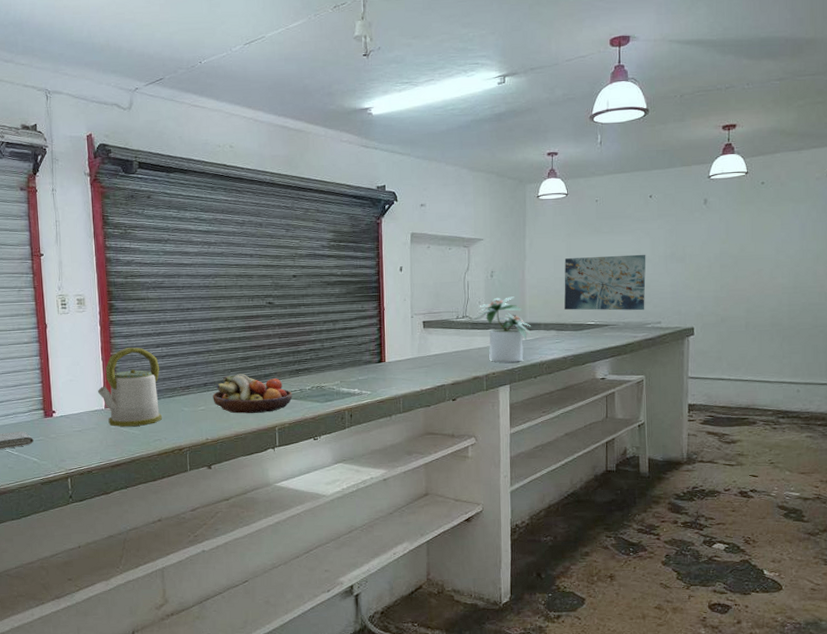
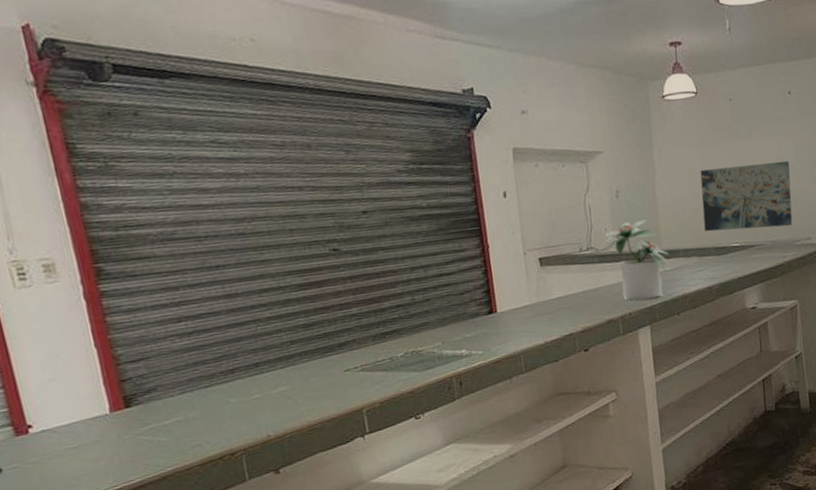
kettle: present [98,347,162,427] -> none [95,324,199,435]
fruit bowl: present [213,373,293,414] -> none [269,345,381,398]

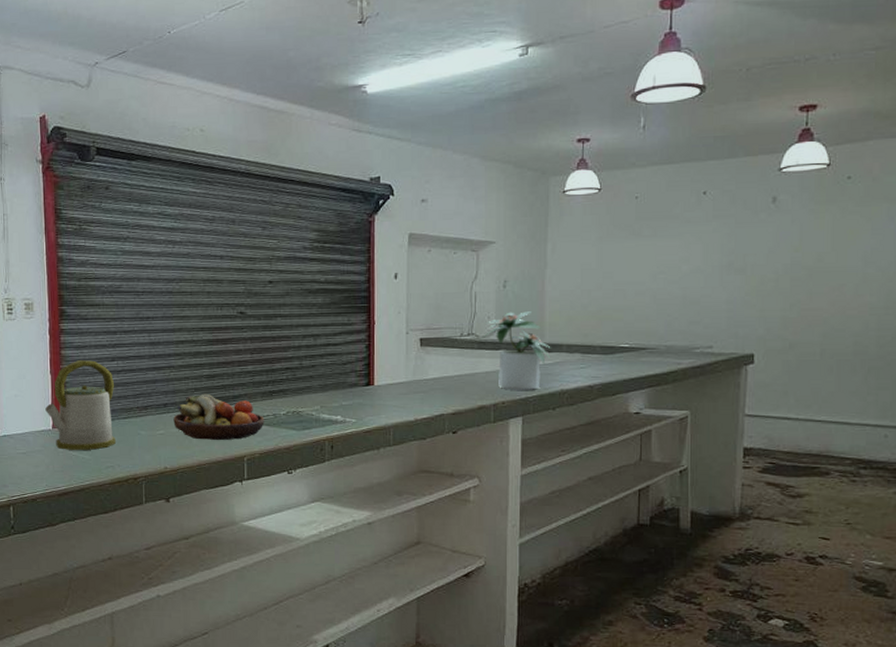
kettle: none [95,324,199,435] -> present [45,360,116,450]
fruit bowl: none [269,345,381,398] -> present [173,393,265,440]
wall art: present [700,160,793,232] -> none [591,263,697,332]

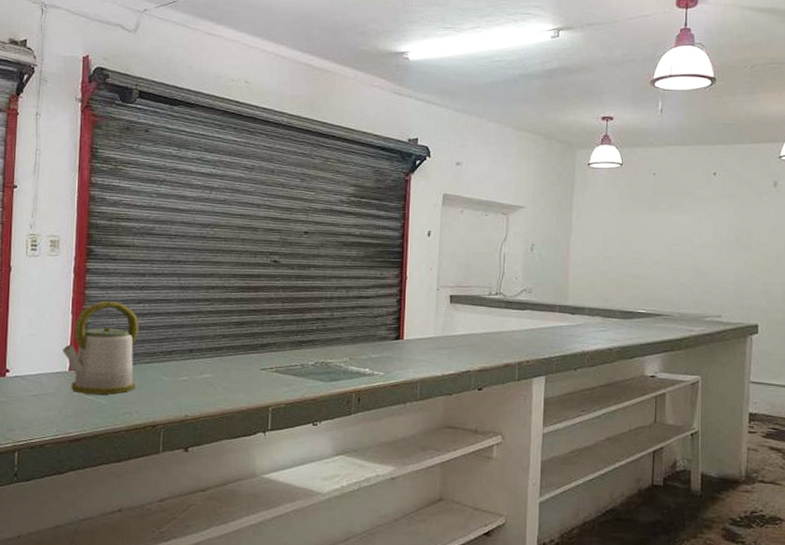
fruit bowl: present [173,393,265,440] -> none [198,340,292,389]
potted plant: present [481,311,550,390] -> none [509,274,573,350]

